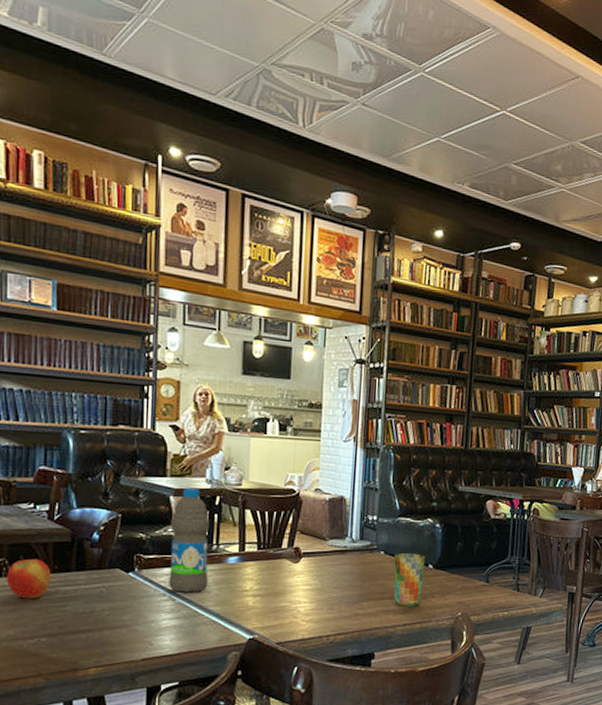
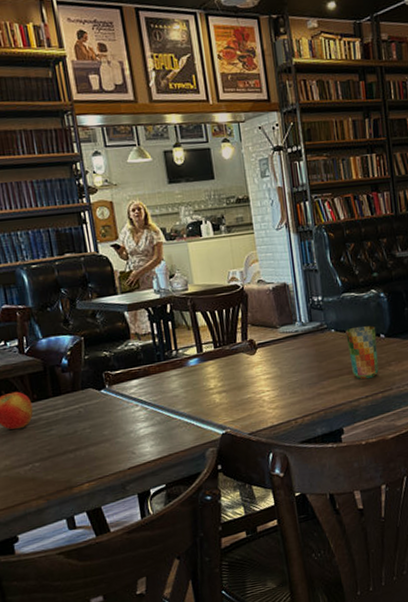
water bottle: present [169,487,210,593] -> none [129,300,175,402]

